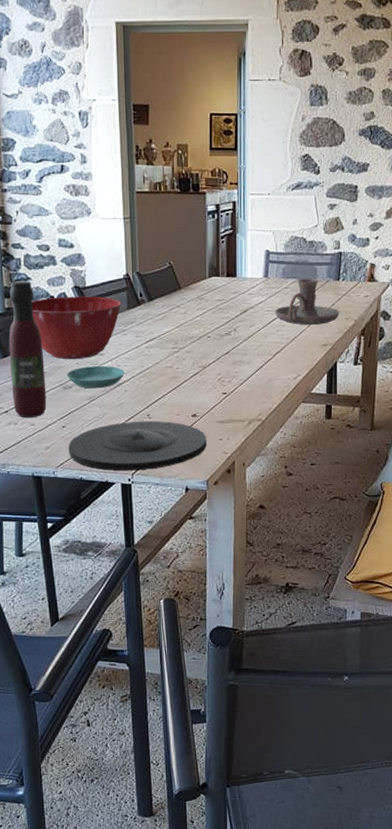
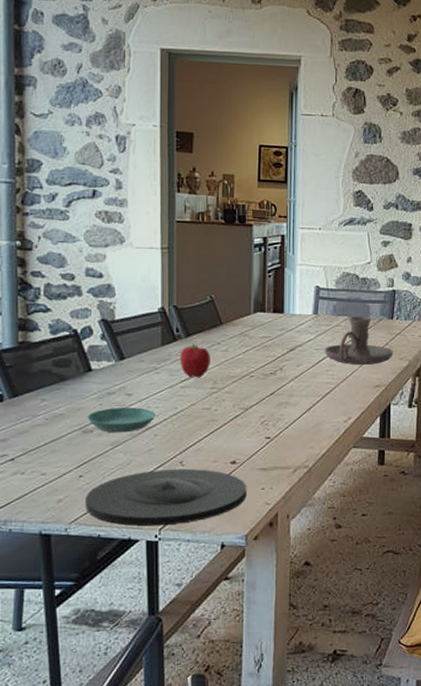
wine bottle: present [8,281,47,417] -> none [20,312,62,466]
mixing bowl: present [32,296,122,359] -> none [51,330,155,399]
fruit: none [144,307,171,339] -> present [179,343,210,378]

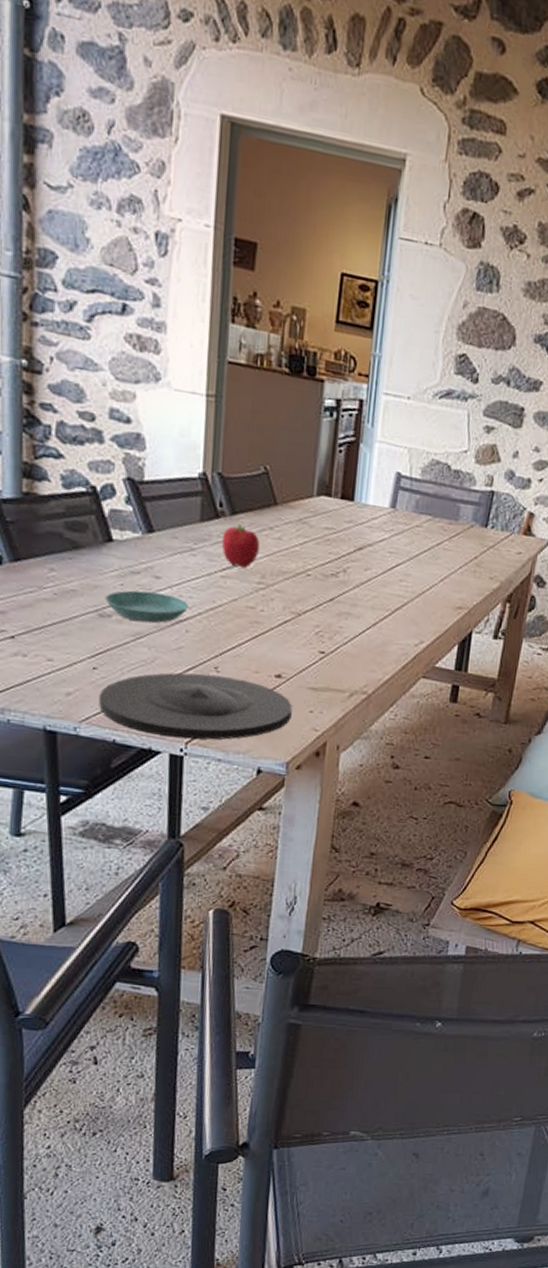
candle holder: present [324,316,393,366] -> none [398,517,483,581]

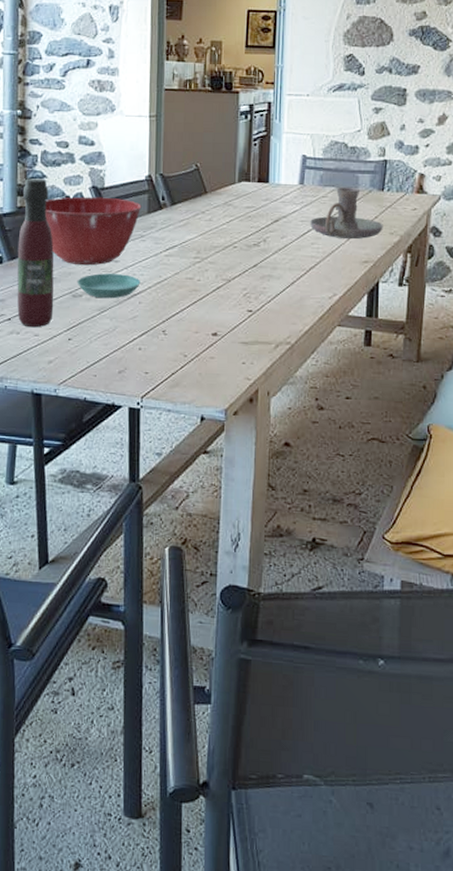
wine bottle: none [23,456,74,650] -> present [17,178,54,327]
mixing bowl: none [62,487,193,580] -> present [45,196,142,265]
plate: present [99,672,292,740] -> none [73,337,227,394]
fruit: present [221,524,260,569] -> none [164,212,194,247]
candle holder: none [398,517,483,581] -> present [309,186,383,240]

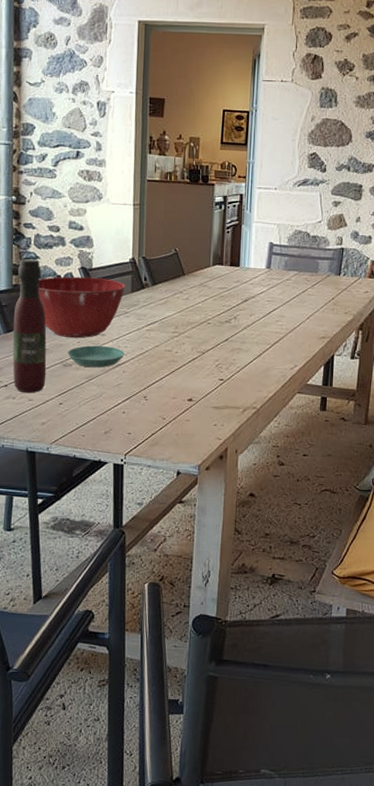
candle holder: present [309,186,383,240] -> none [274,271,339,318]

